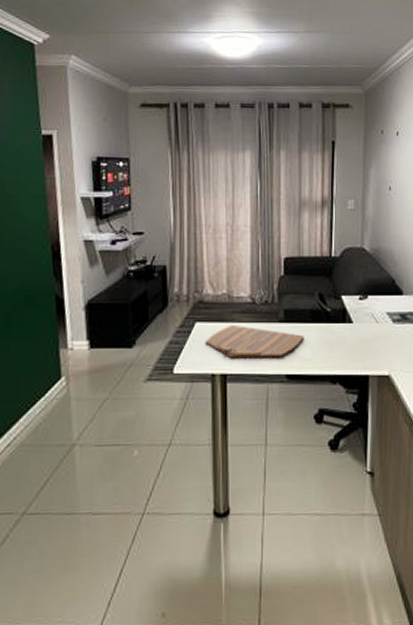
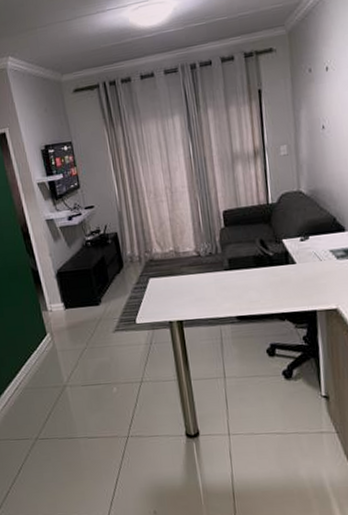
cutting board: present [205,324,304,359] -> none [160,277,250,307]

